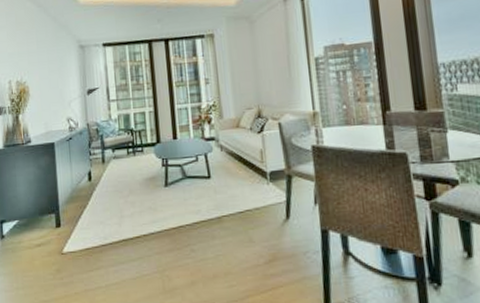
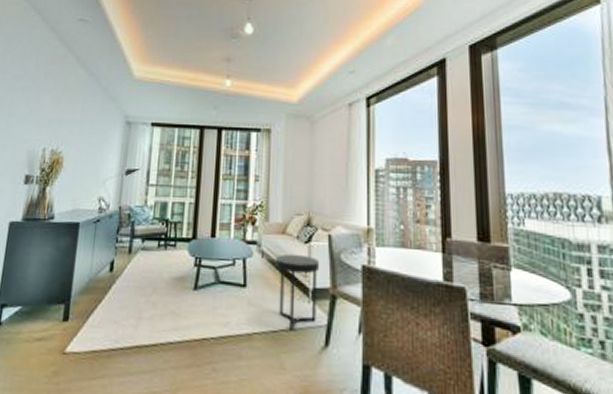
side table: none [233,143,276,210] -> present [276,253,320,330]

